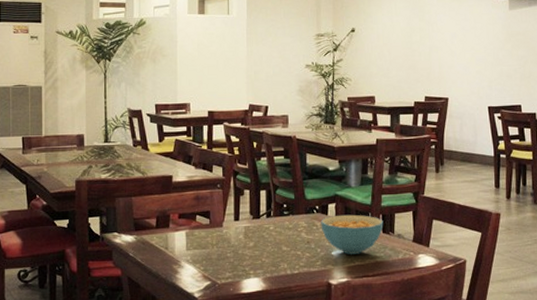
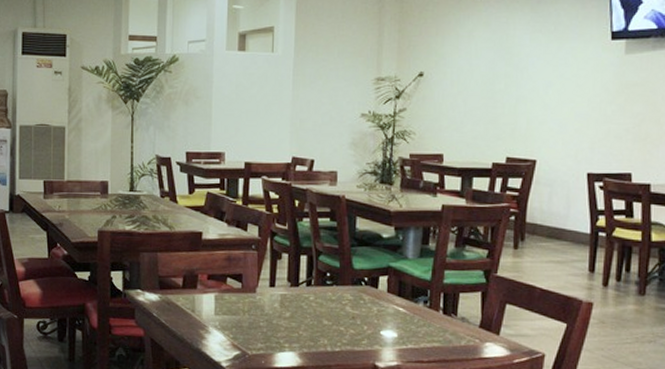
cereal bowl: present [321,214,384,254] -> none [369,289,445,336]

